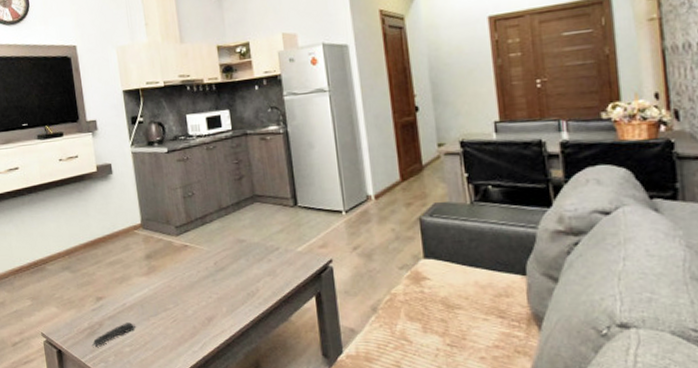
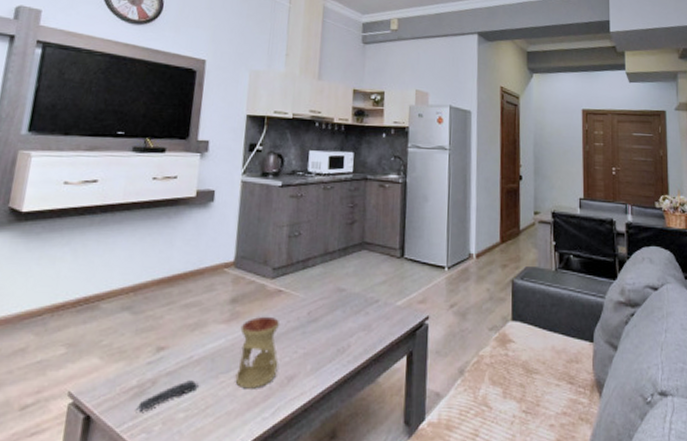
oil burner: none [159,268,198,328] -> present [235,316,281,389]

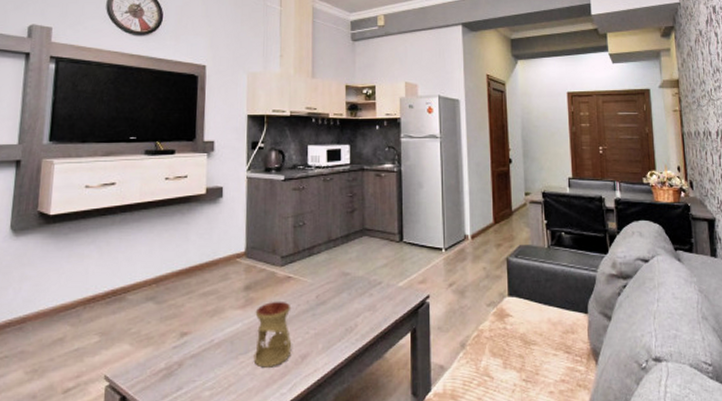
remote control: present [136,380,199,412] -> none [166,362,221,391]

